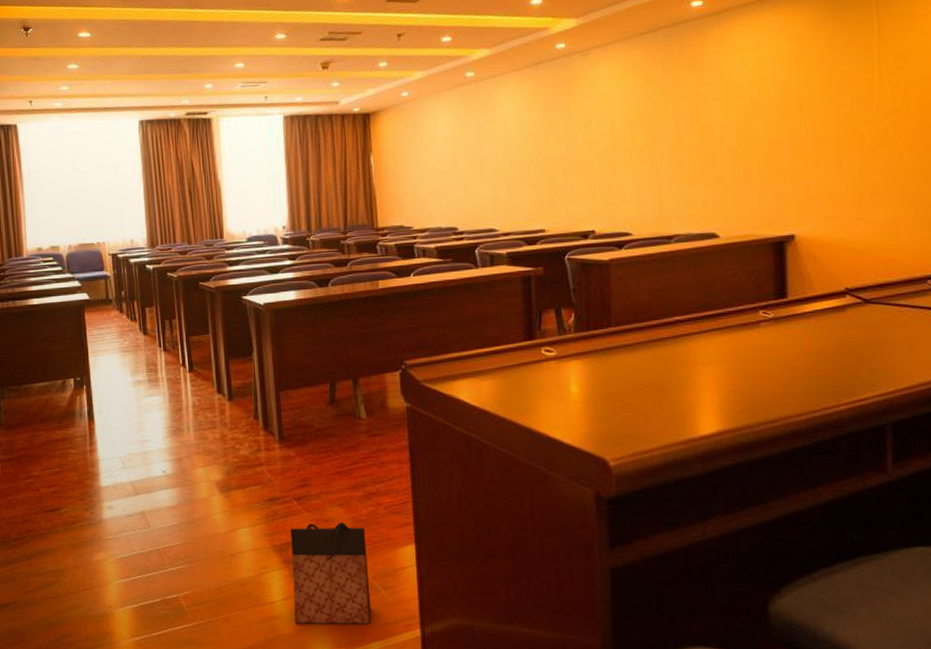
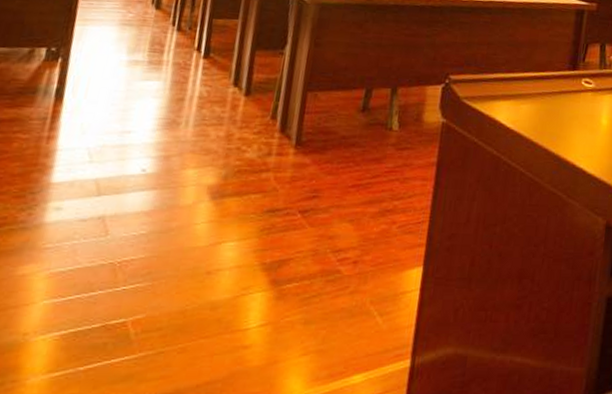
bag: present [289,523,371,624] -> none [269,239,372,354]

